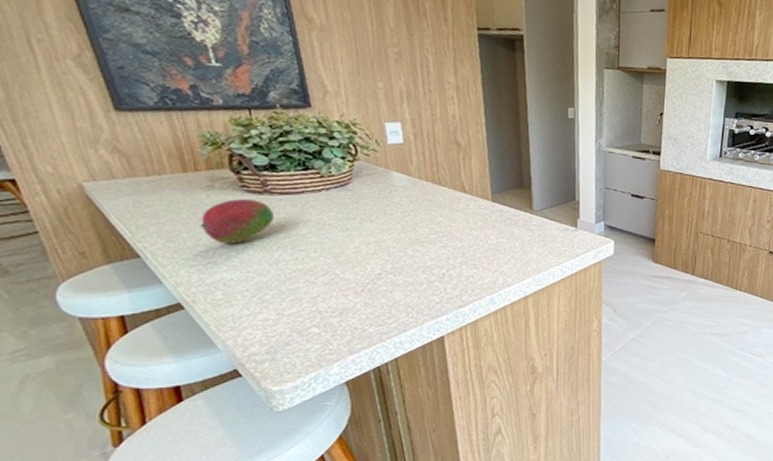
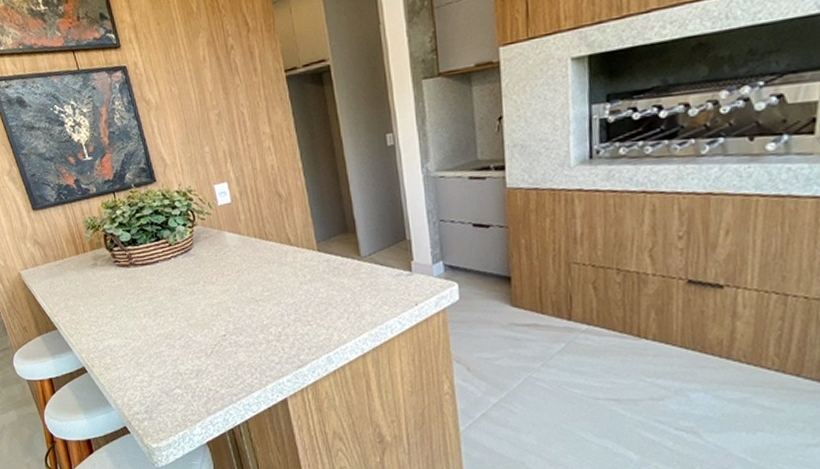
fruit: present [199,199,274,244] -> none [90,273,139,314]

